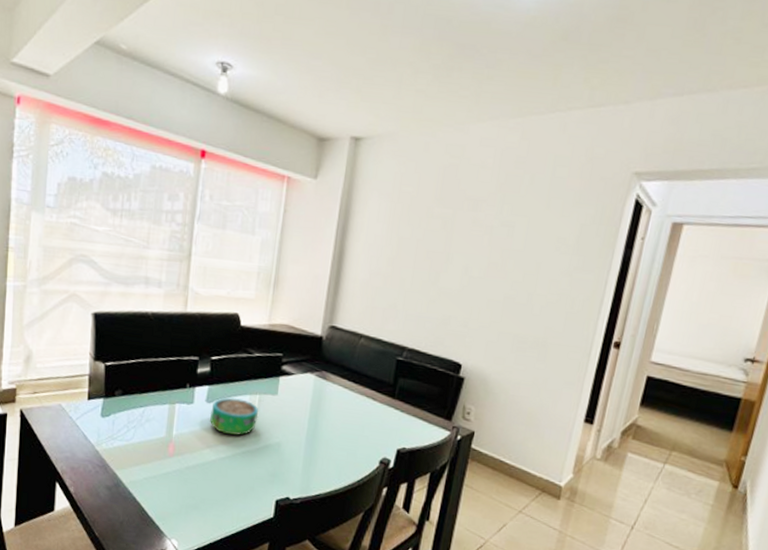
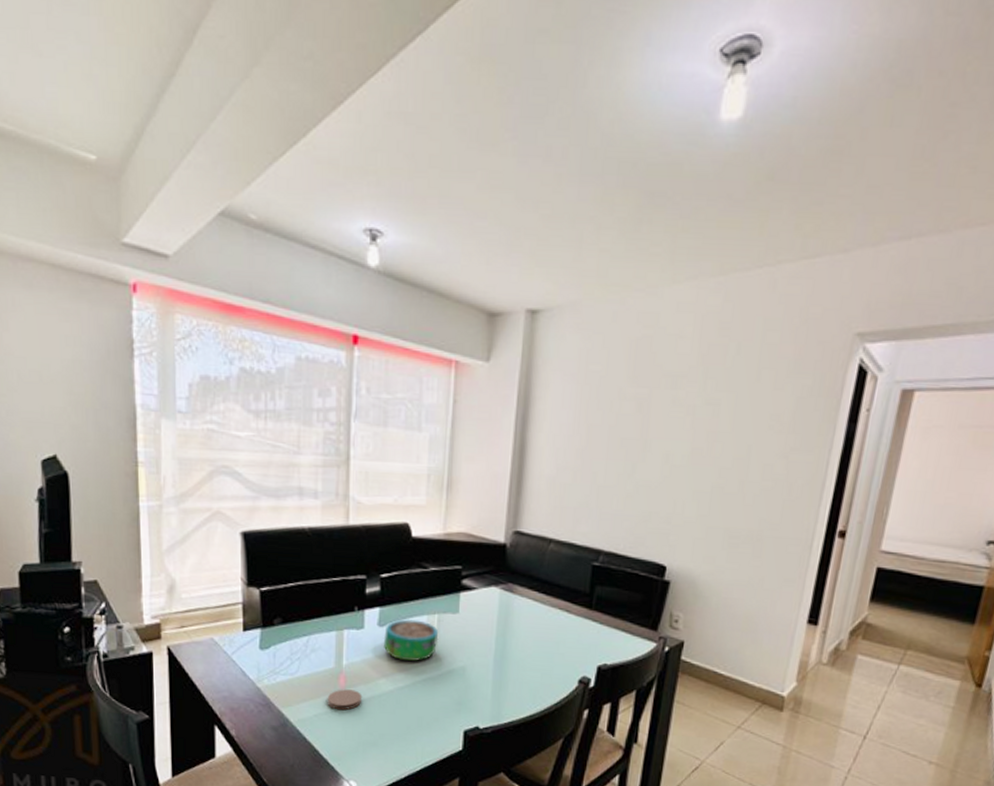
coaster: none [156,456,188,476] -> present [327,689,363,711]

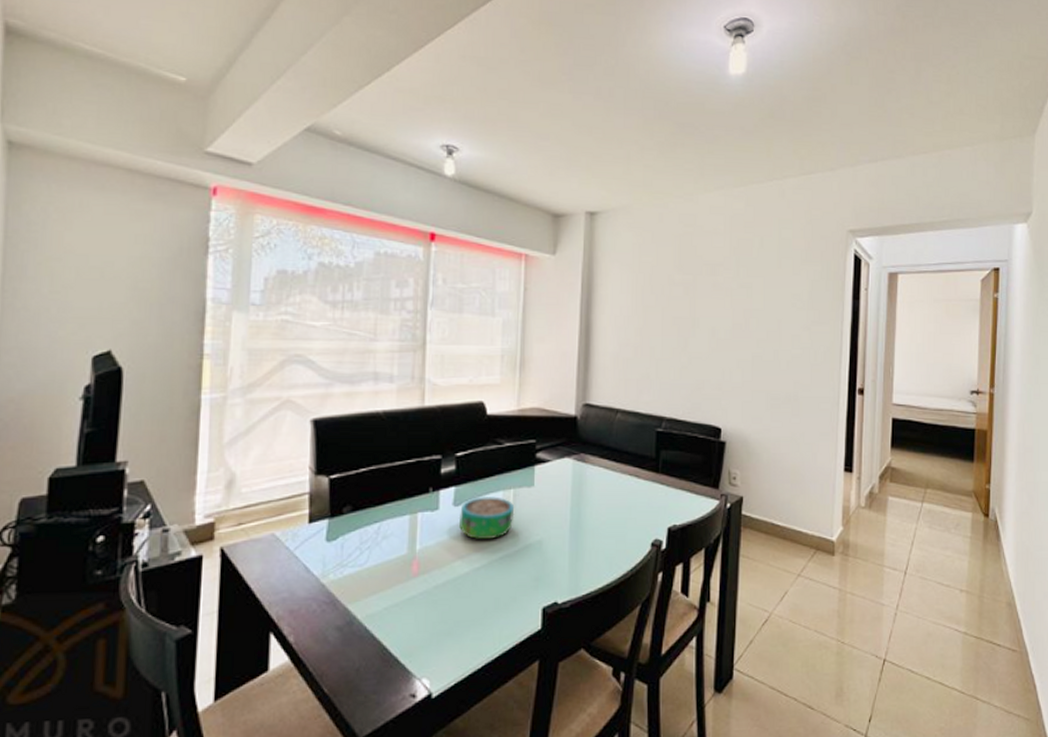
coaster: present [327,689,363,711] -> none [398,576,437,600]

